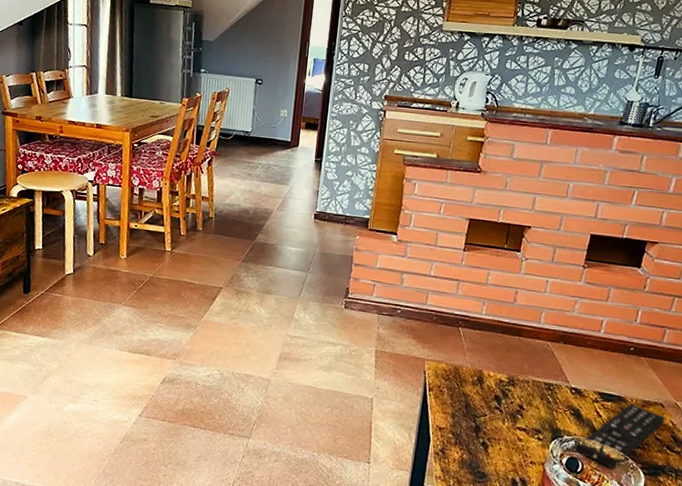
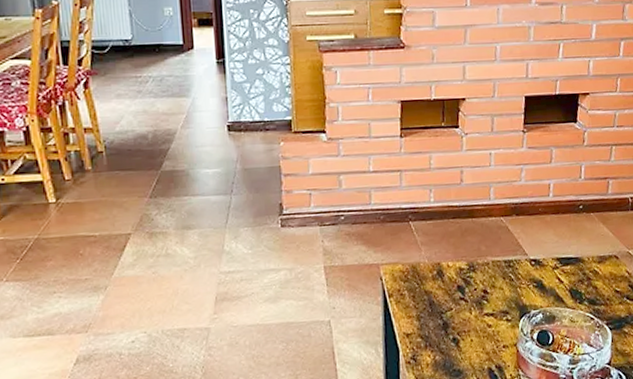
remote control: present [576,404,665,469] -> none [544,262,621,333]

